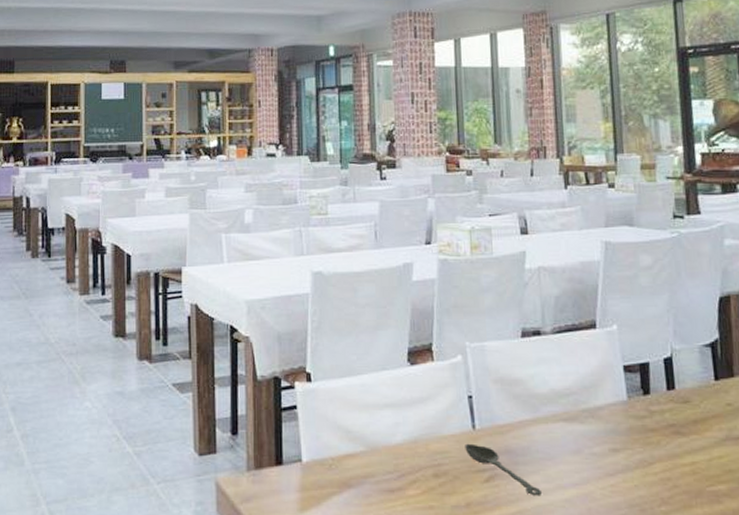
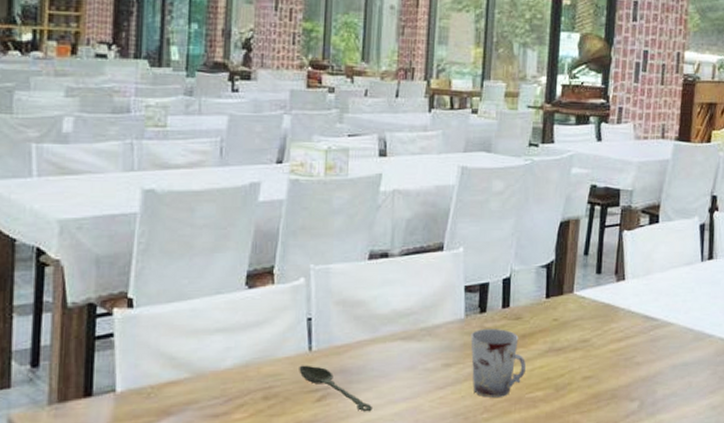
cup: none [636,411,703,489] -> present [470,328,527,398]

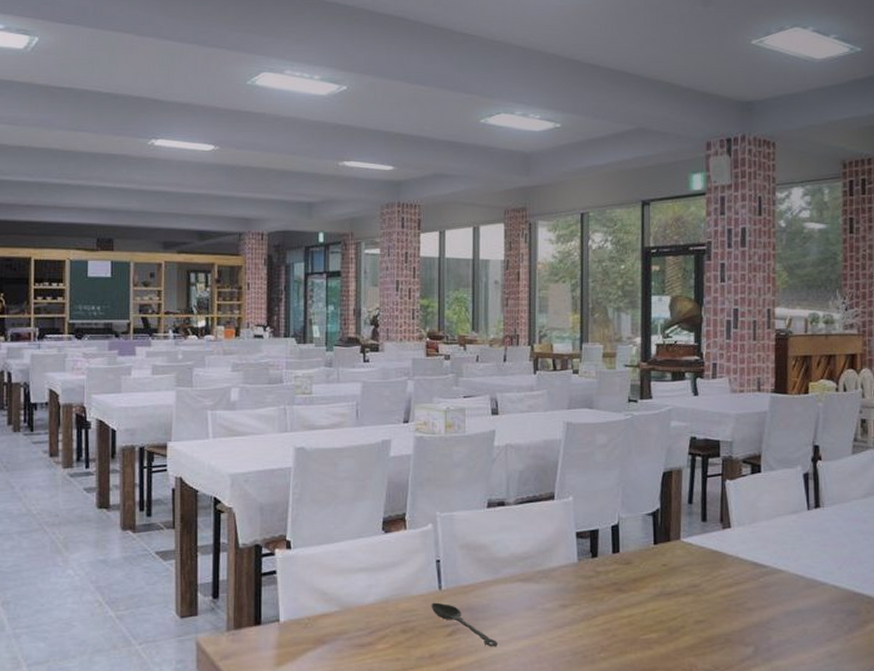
cup: present [470,328,527,398] -> none [584,572,639,638]

